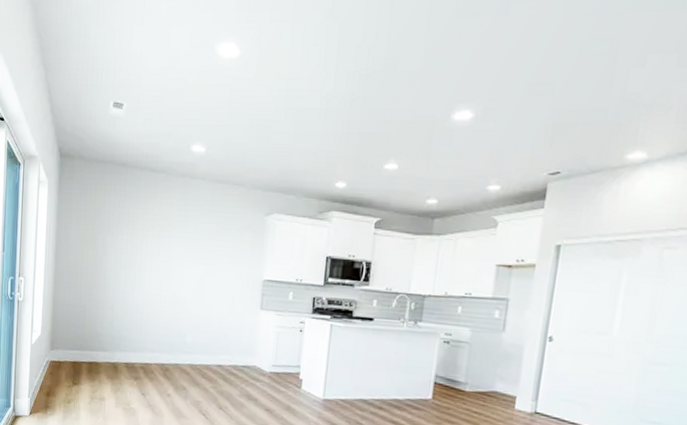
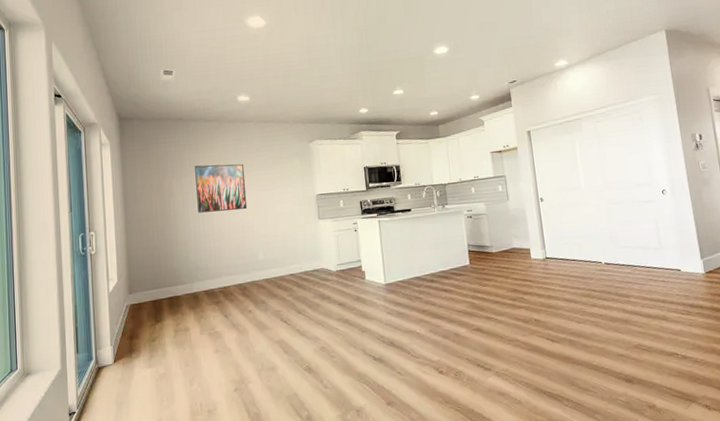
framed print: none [130,223,187,283] -> present [195,163,248,213]

